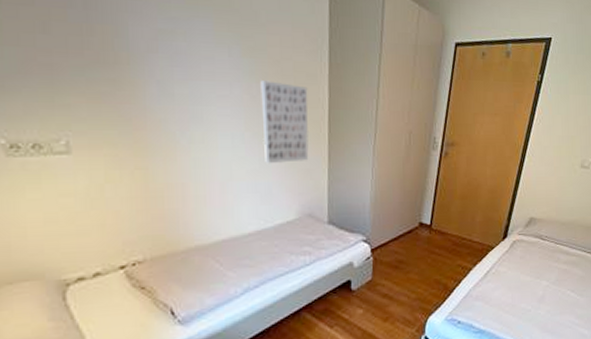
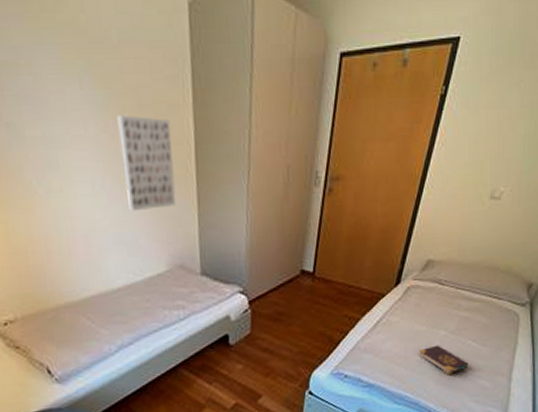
book: none [524,294,569,322] -> present [418,345,469,374]

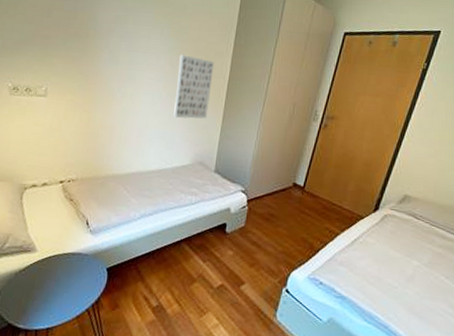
book: present [418,345,469,374] -> none [391,273,441,305]

